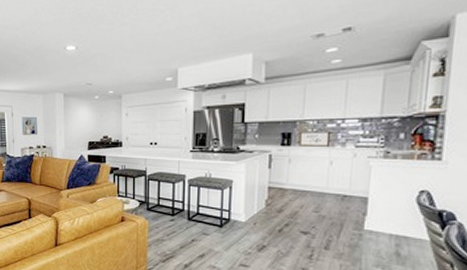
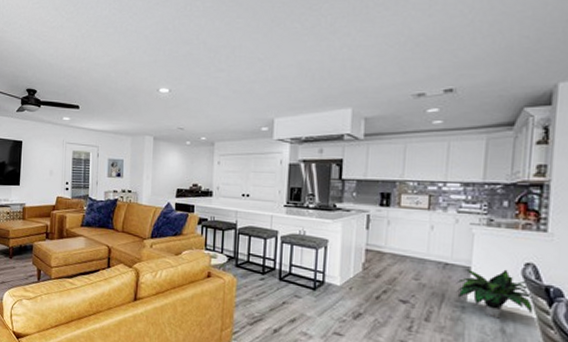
potted plant: none [354,198,427,243] -> present [456,269,534,319]

